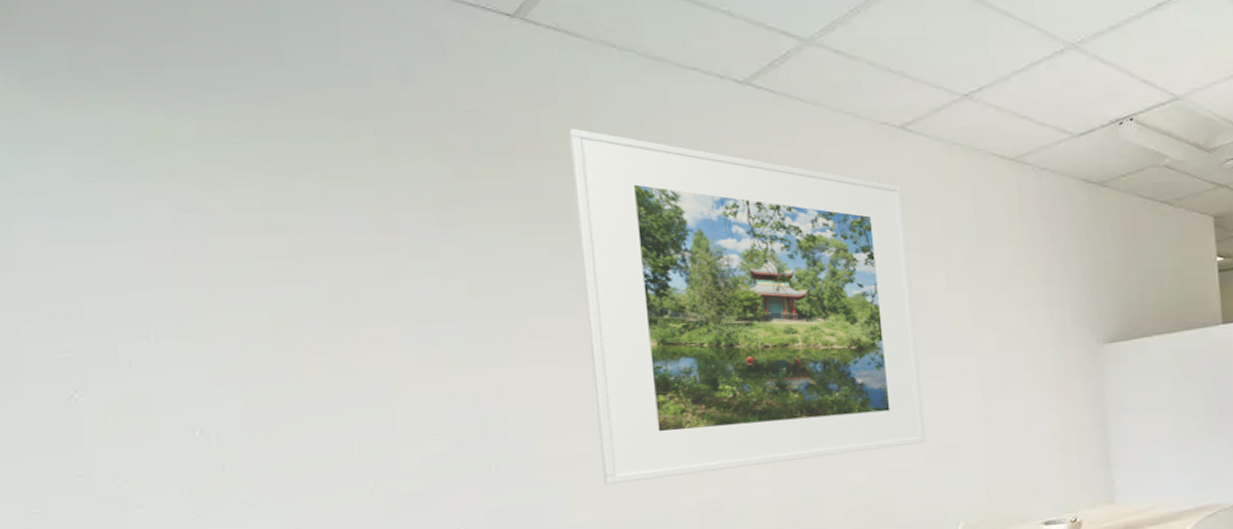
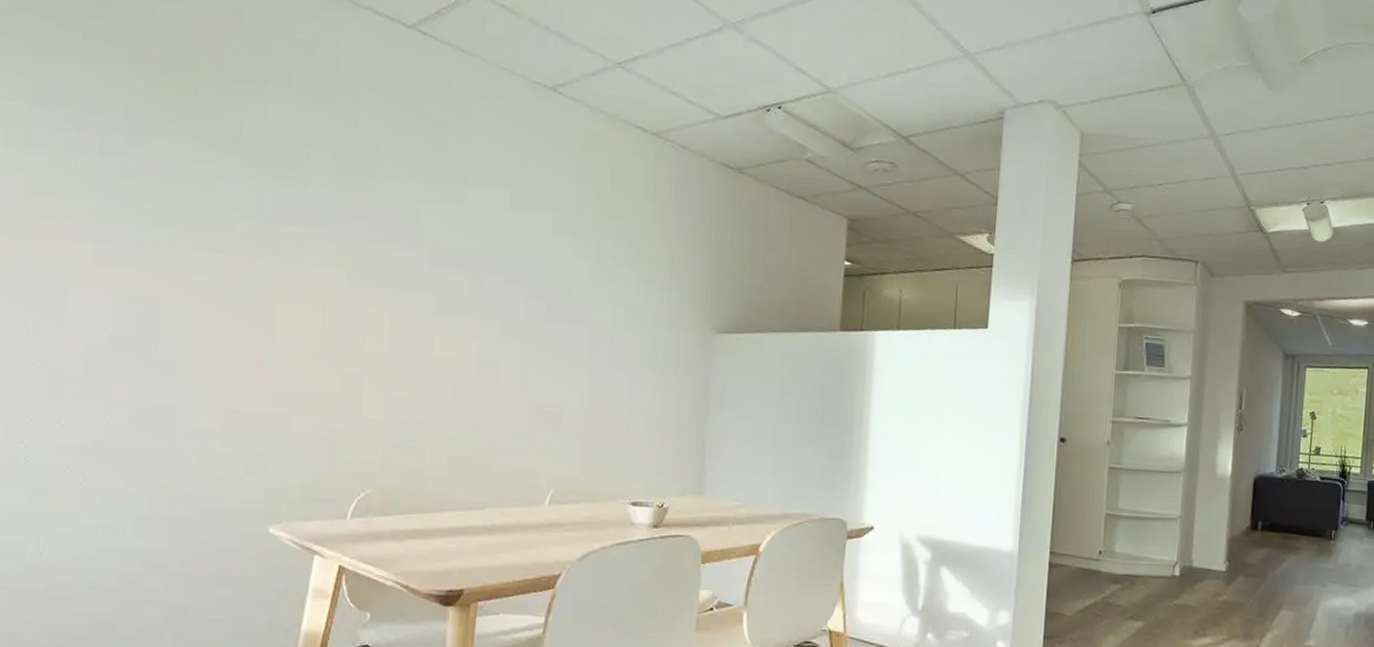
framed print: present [568,129,927,485] -> none [234,54,544,406]

